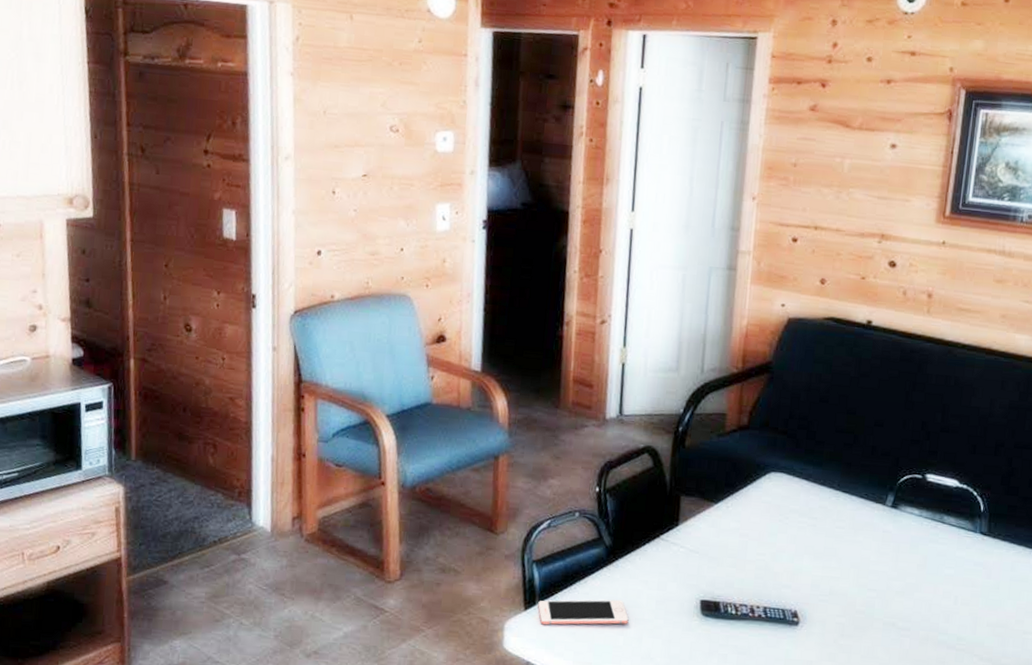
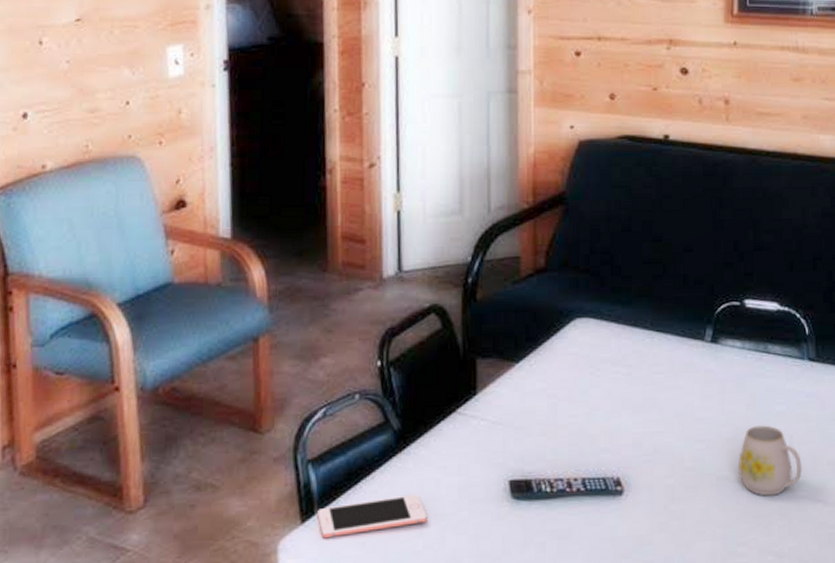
mug: none [904,584,964,645] -> present [739,425,803,496]

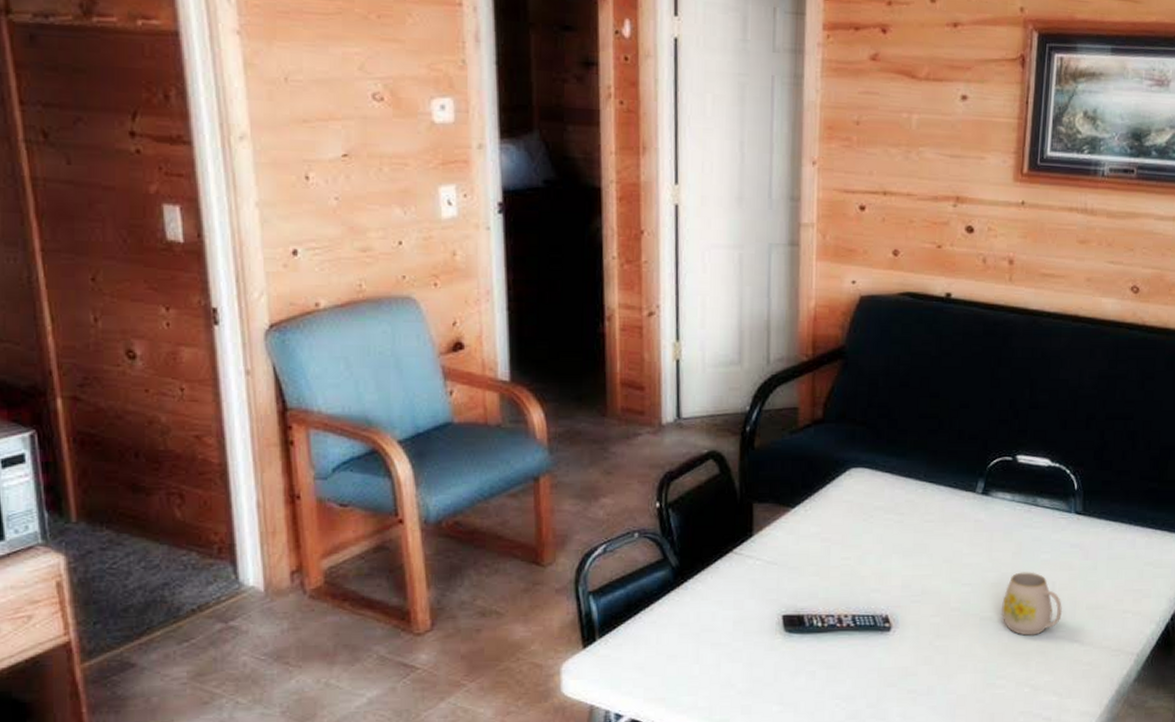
cell phone: present [317,494,427,539] -> none [598,625,704,663]

